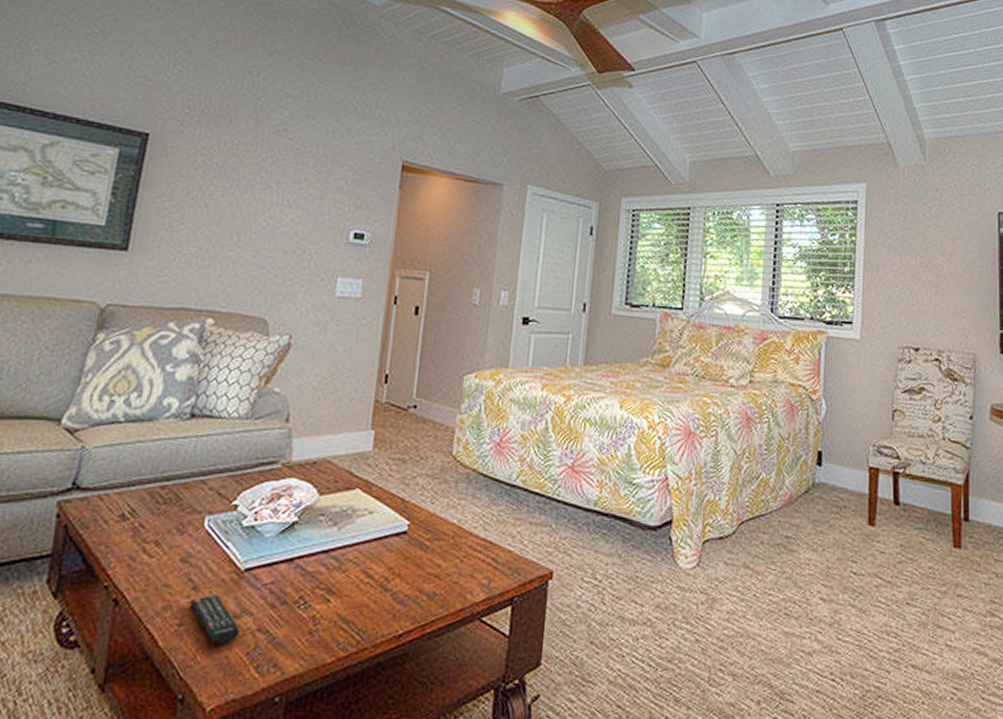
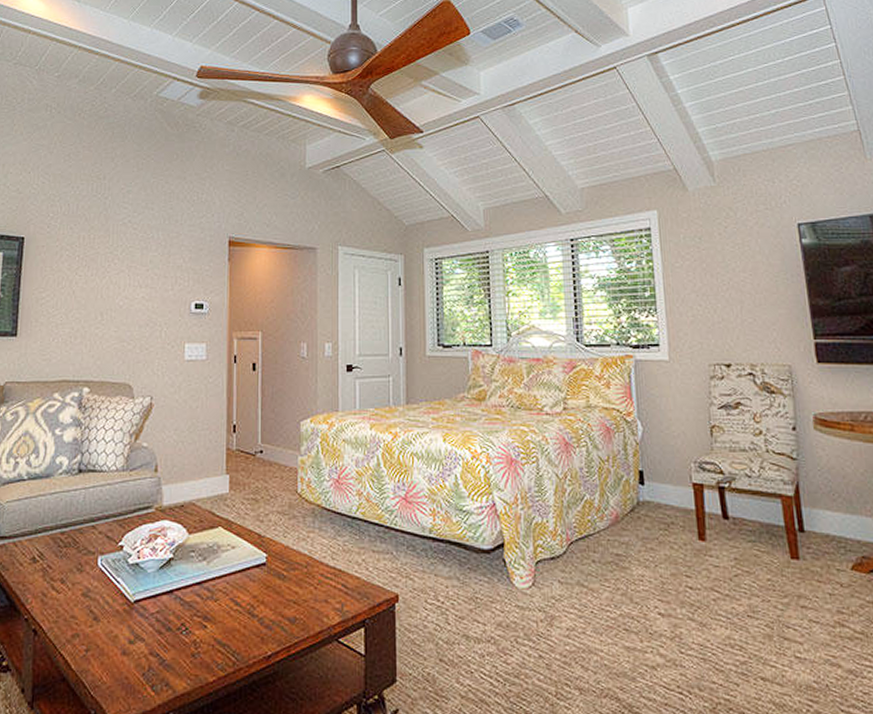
remote control: present [189,595,240,644] -> none [93,624,135,667]

